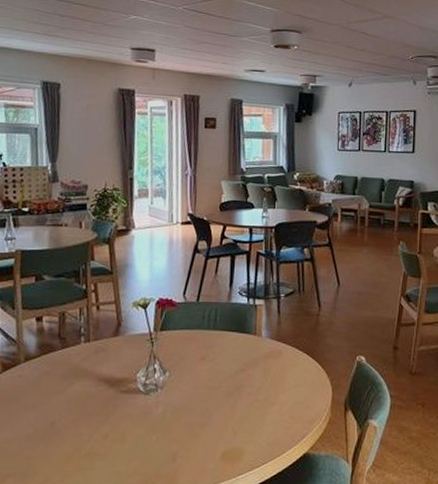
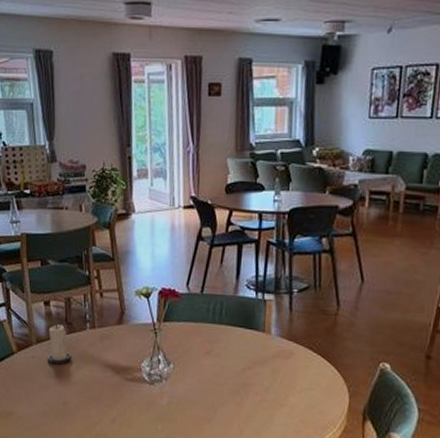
candle: none [36,339,64,382] -> present [48,323,72,365]

